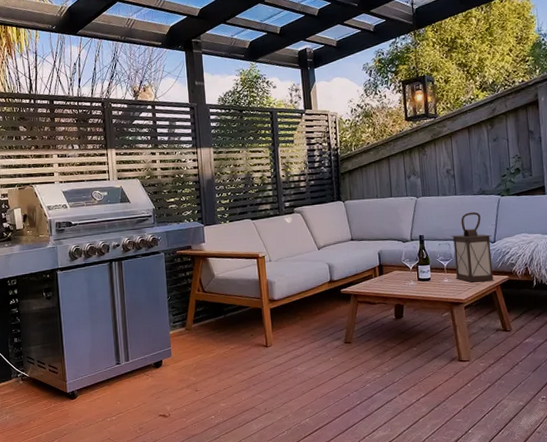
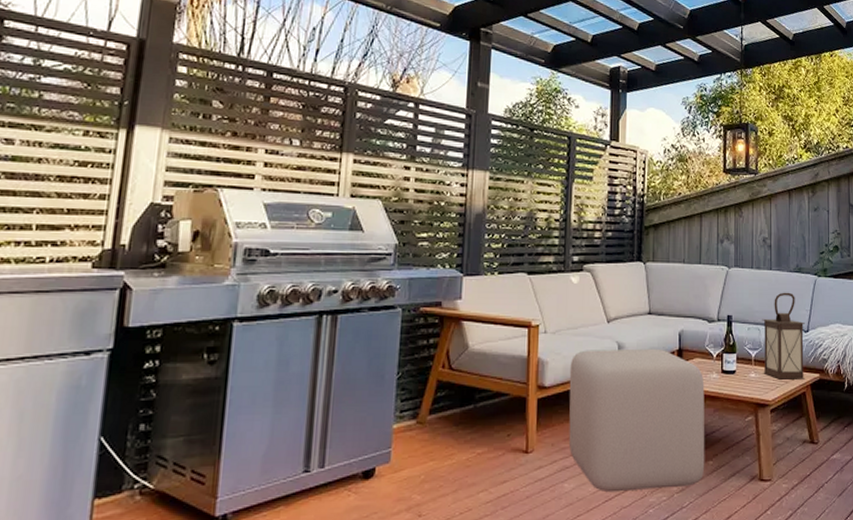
pouf: none [292,266,410,373] -> present [568,348,705,493]

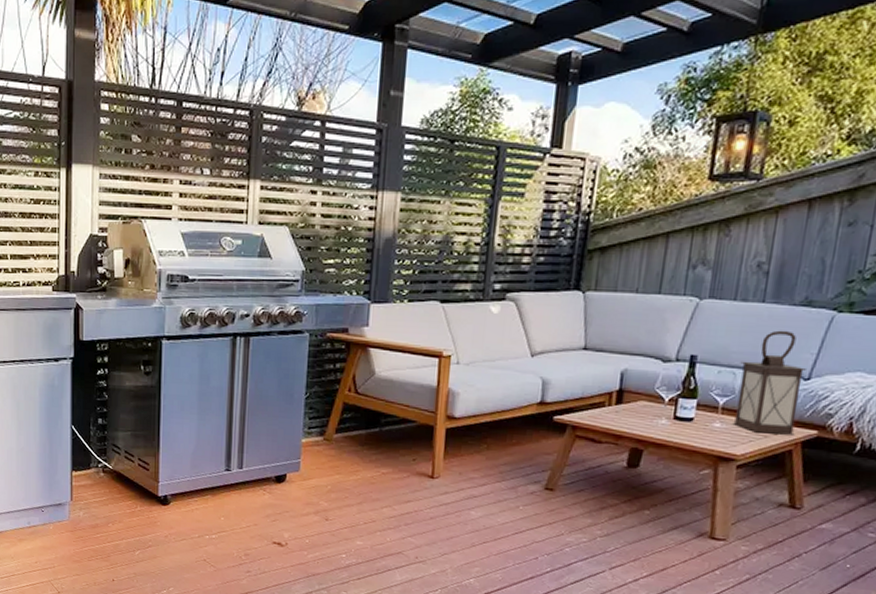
pouf: present [568,348,705,493] -> none [478,384,649,532]

